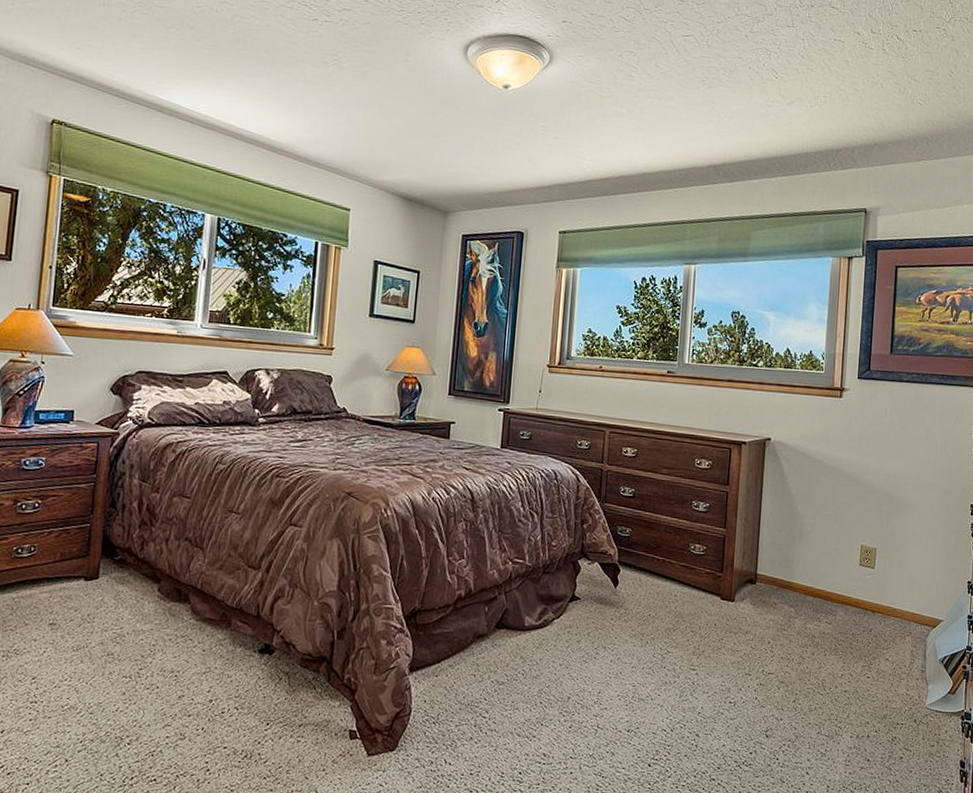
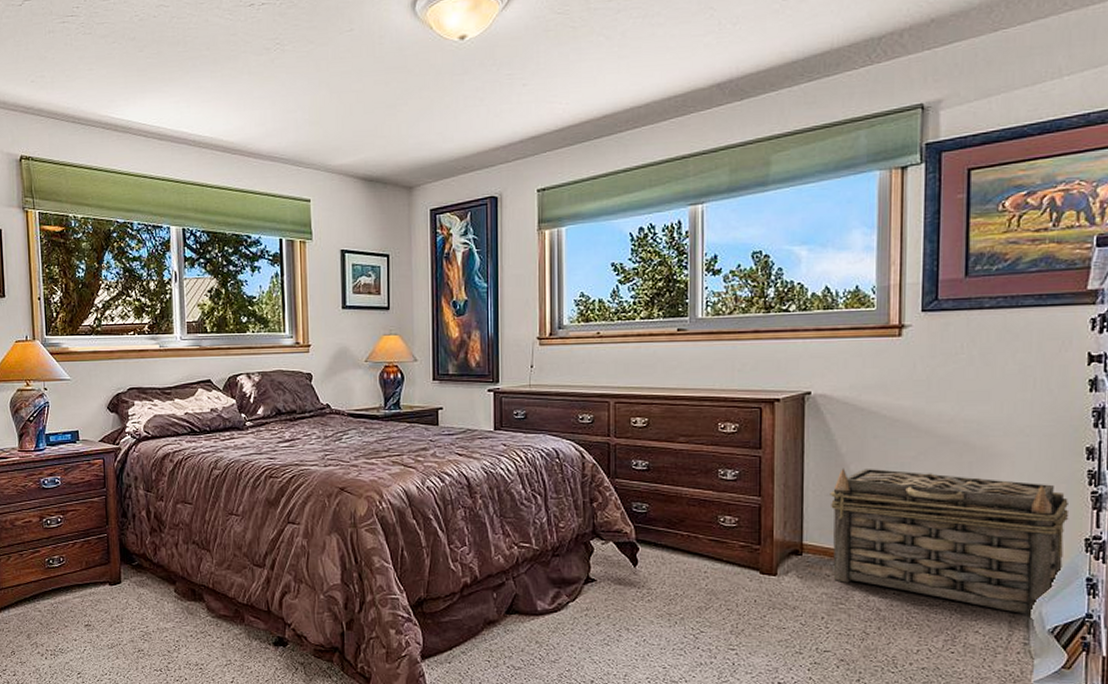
basket: none [779,507,958,650] -> present [830,468,1070,619]

